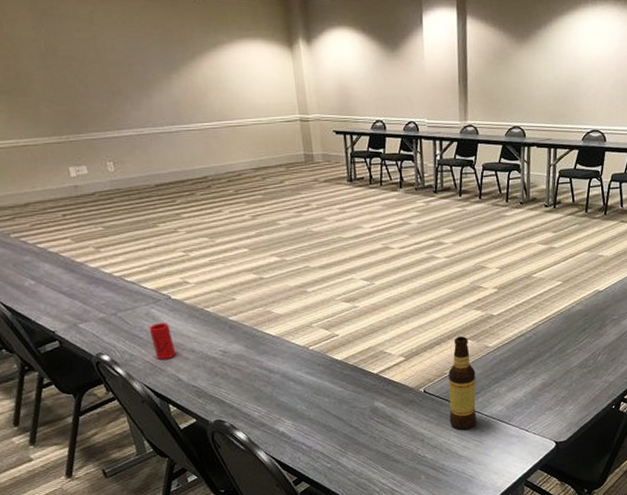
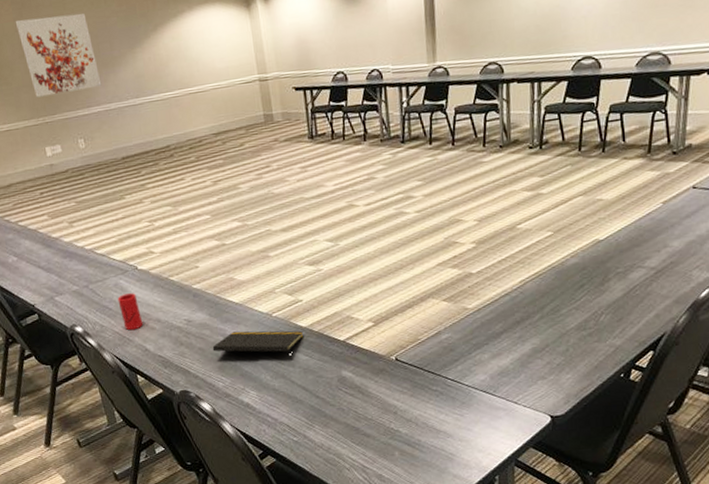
wall art: none [34,28,134,114] -> present [15,13,102,97]
notepad: none [248,363,339,392] -> present [212,331,304,361]
bottle: present [448,336,476,430] -> none [422,297,456,402]

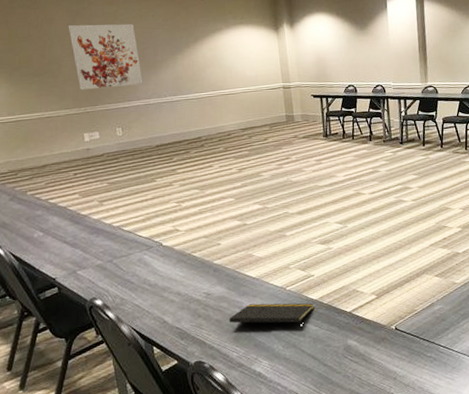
cup: present [117,293,144,331] -> none [140,268,164,304]

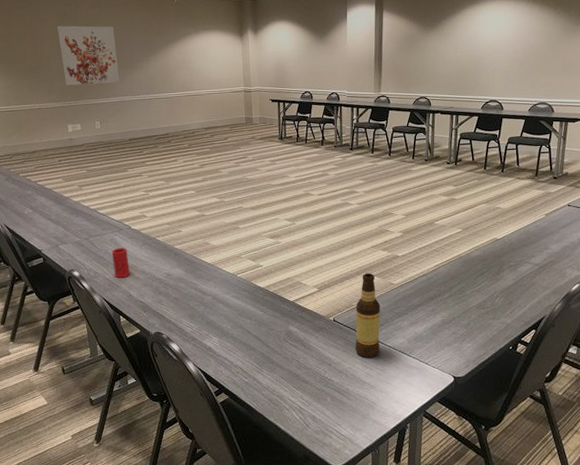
cup: none [140,268,164,304] -> present [111,248,130,278]
notepad: present [229,303,314,331] -> none [185,286,261,314]
bottle: none [418,273,447,367] -> present [355,273,381,358]

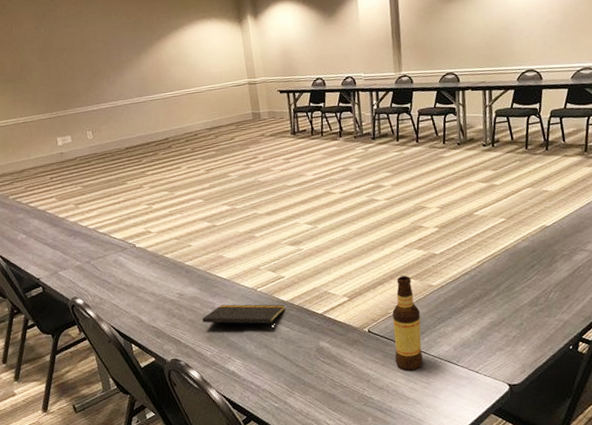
wall art: present [57,25,120,86] -> none [36,24,110,95]
cup: present [111,248,130,278] -> none [116,269,139,303]
notepad: none [185,286,261,314] -> present [202,304,285,332]

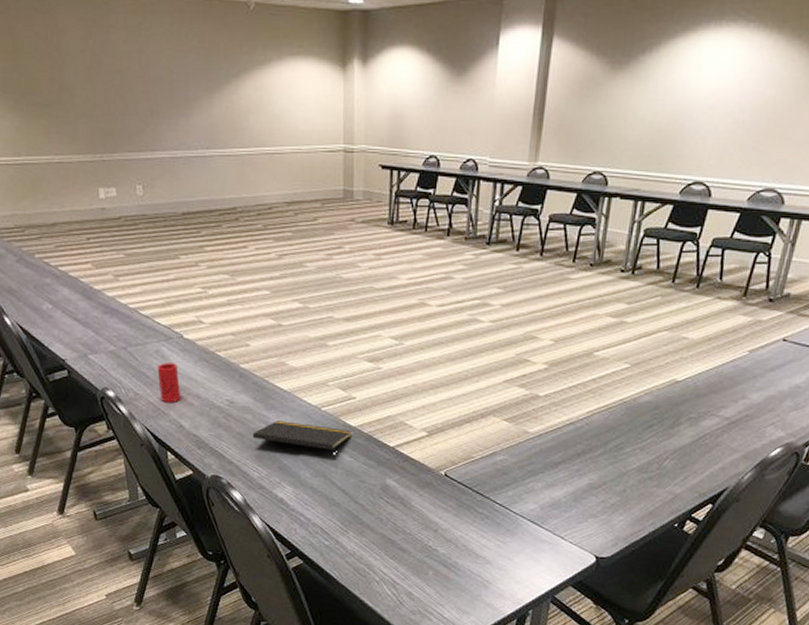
cup: none [116,269,139,303] -> present [157,363,181,403]
bottle: present [392,275,423,371] -> none [470,416,509,526]

